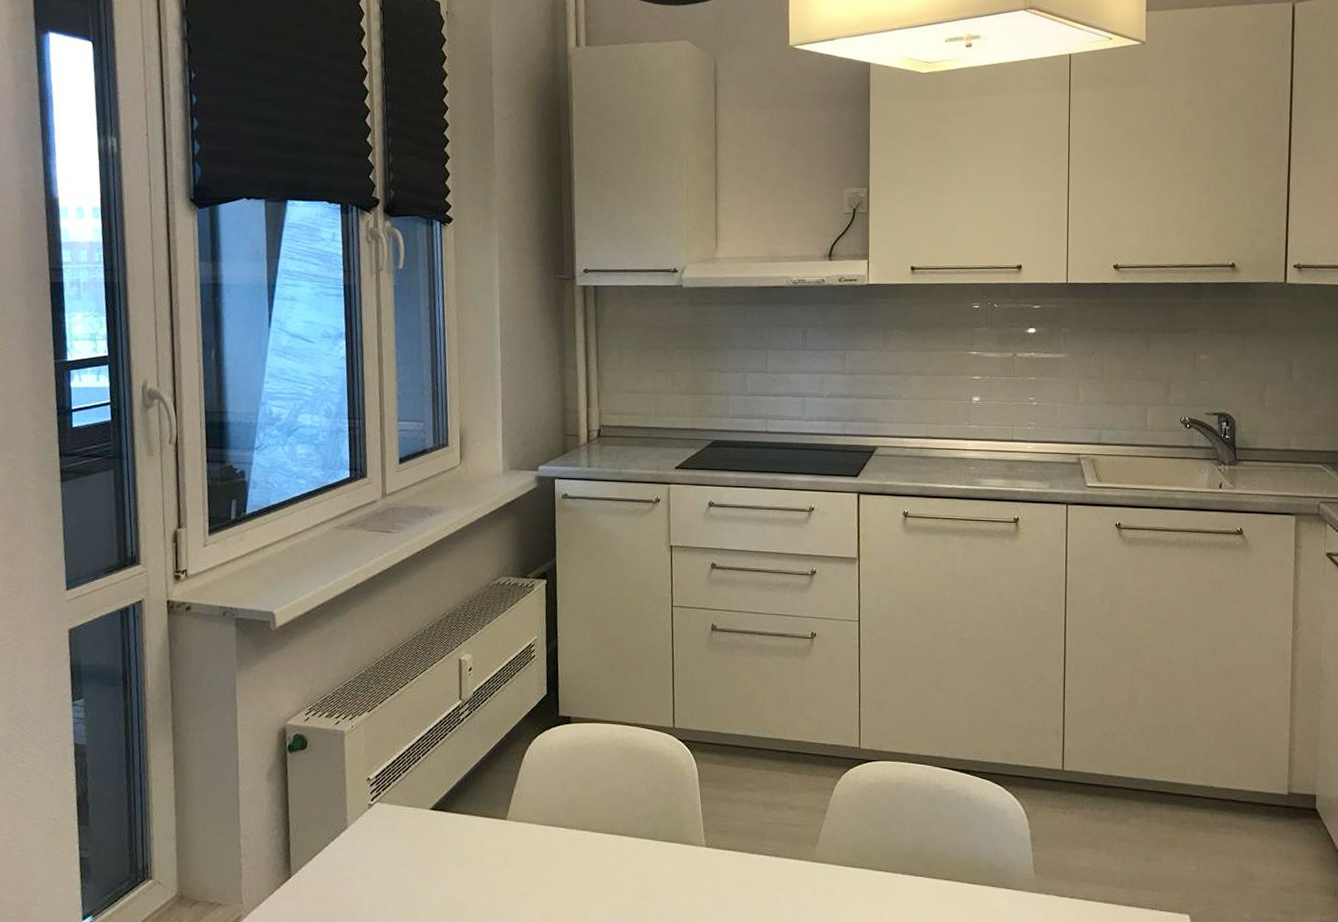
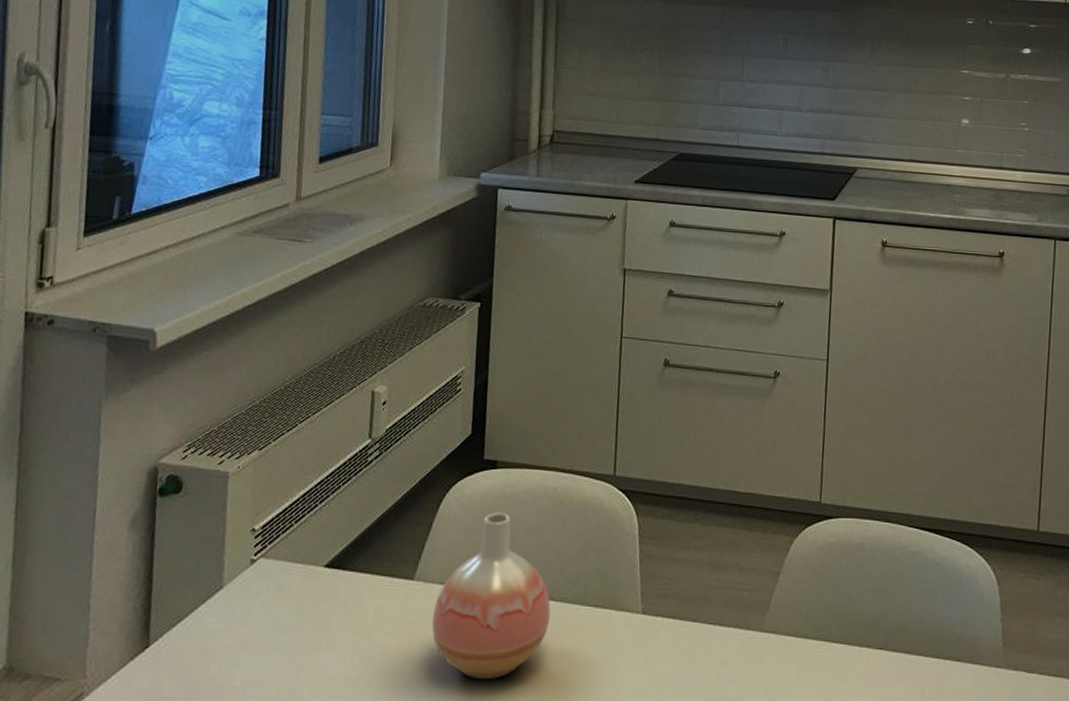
vase: none [525,760,625,904] -> present [432,511,551,680]

